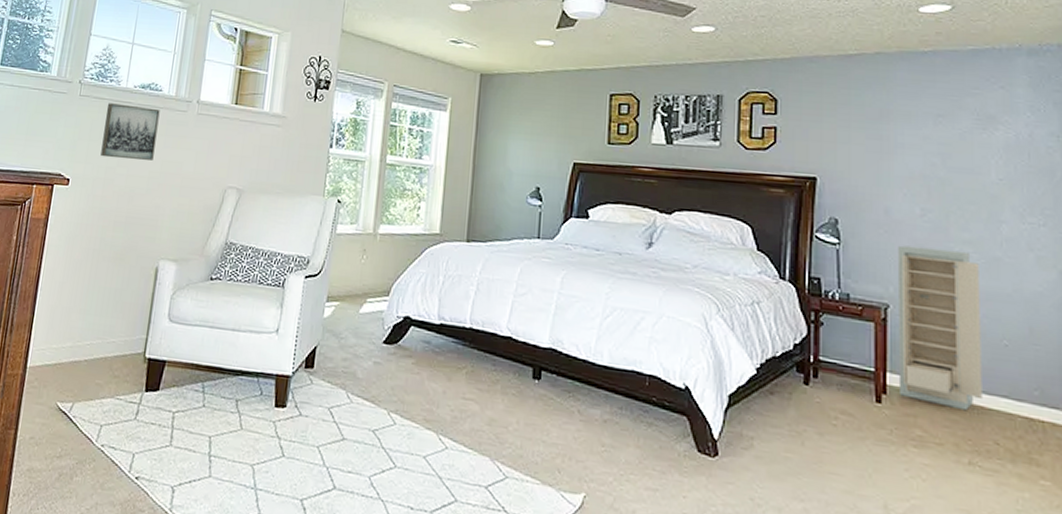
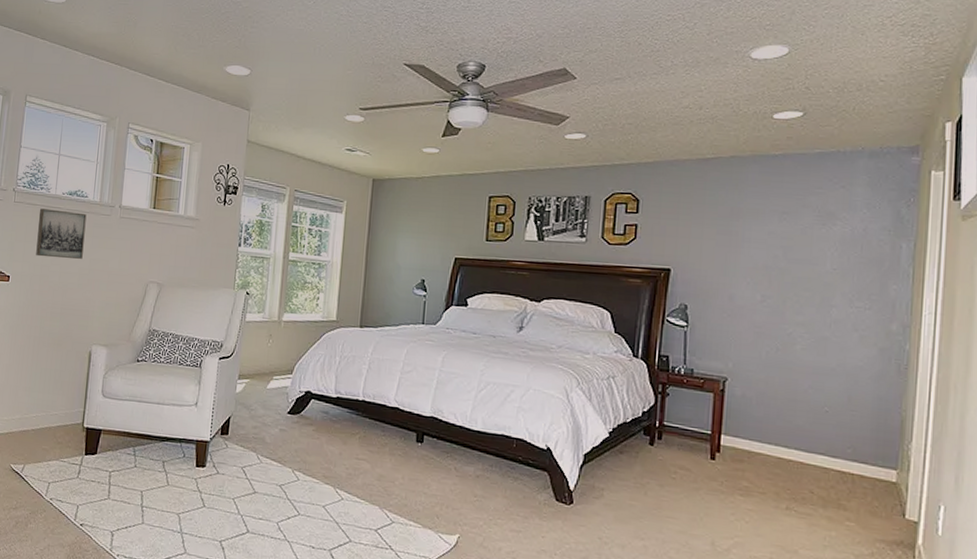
storage cabinet: present [897,245,982,411] -> none [731,327,809,466]

